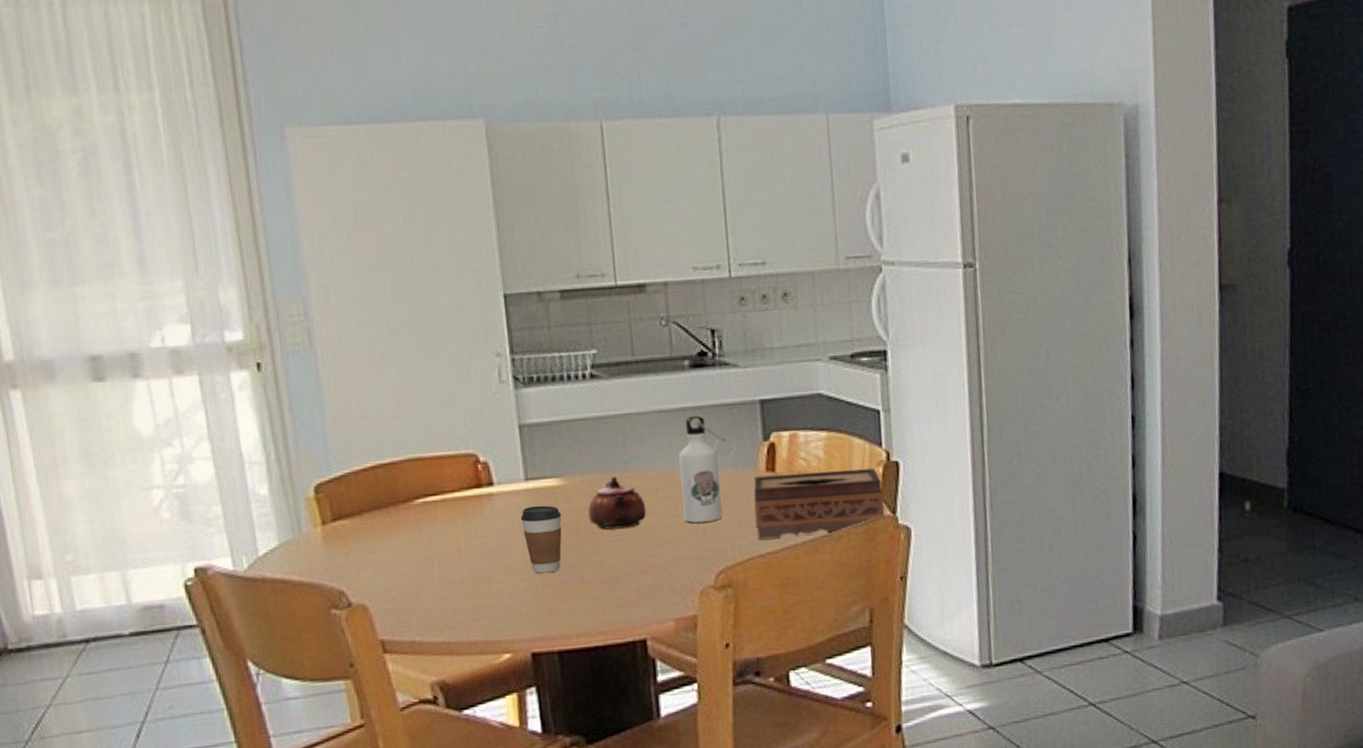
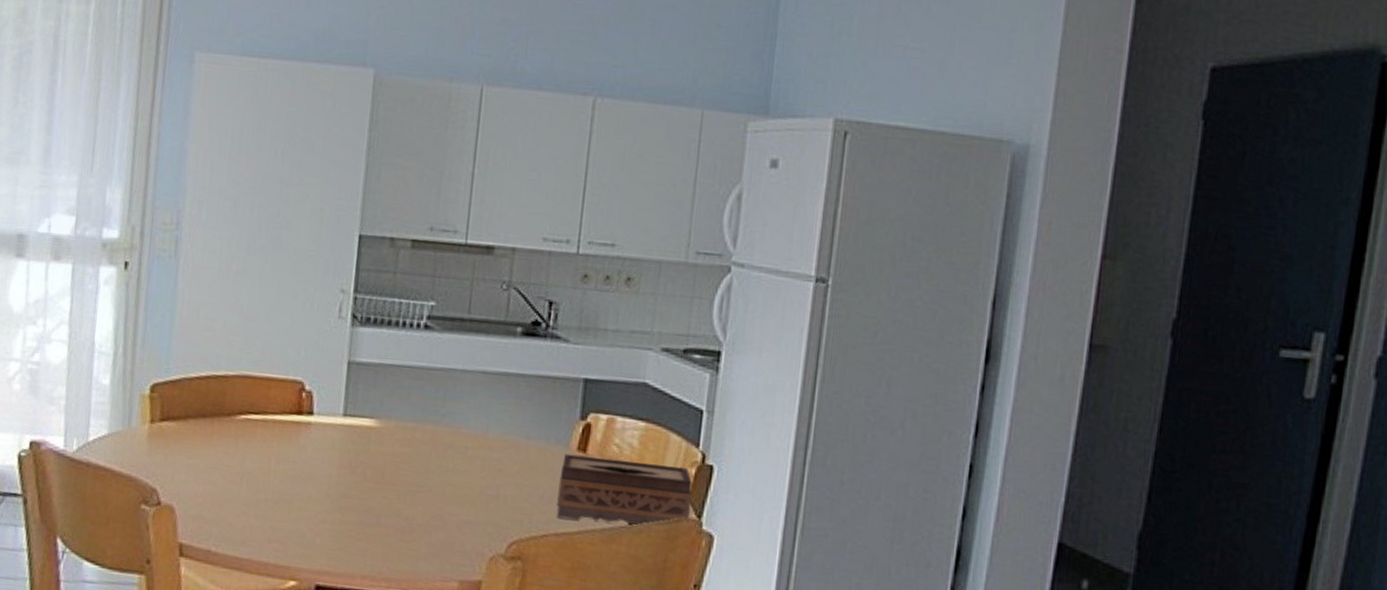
coffee cup: present [520,505,562,574] -> none [331,441,371,511]
teapot: present [588,476,647,530] -> none [396,427,453,481]
water bottle: present [679,416,736,523] -> none [488,382,552,490]

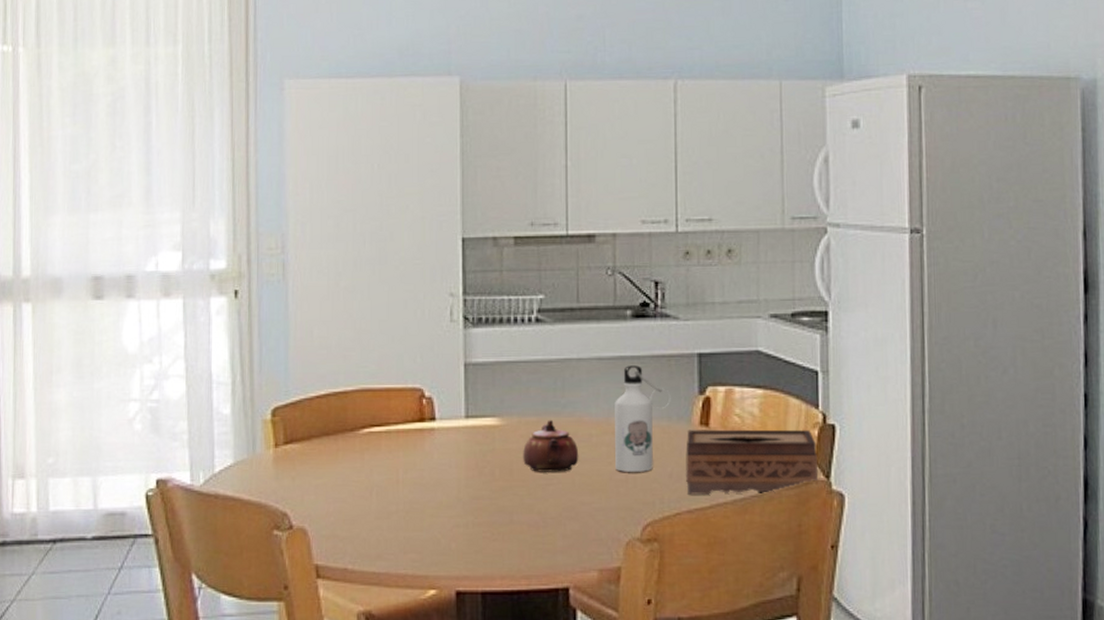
teapot: none [396,427,453,481] -> present [523,419,579,472]
water bottle: none [488,382,552,490] -> present [615,365,671,472]

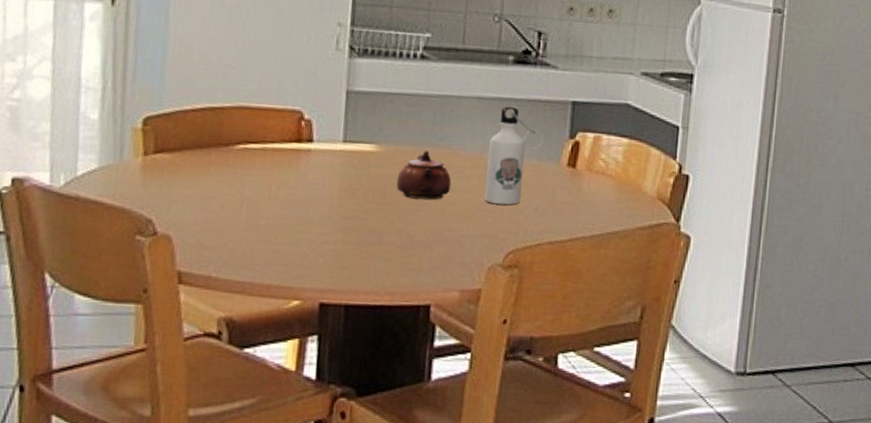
tissue box: present [686,429,818,495] -> none [550,169,671,232]

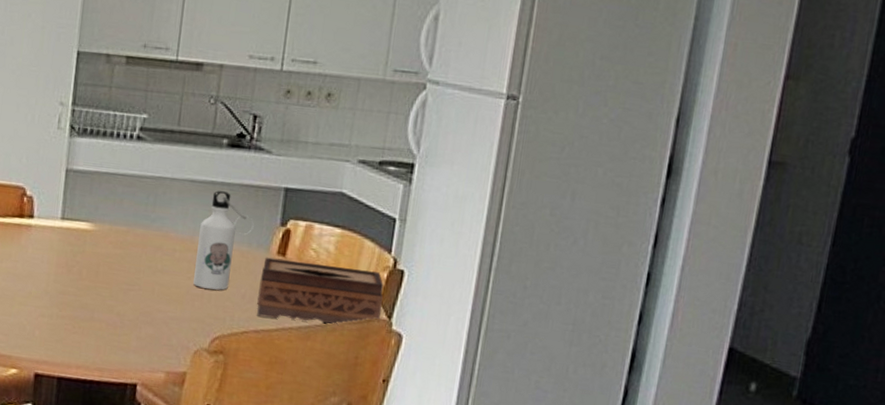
teapot: present [396,150,452,200] -> none [109,230,162,280]
tissue box: none [550,169,671,232] -> present [257,257,384,326]

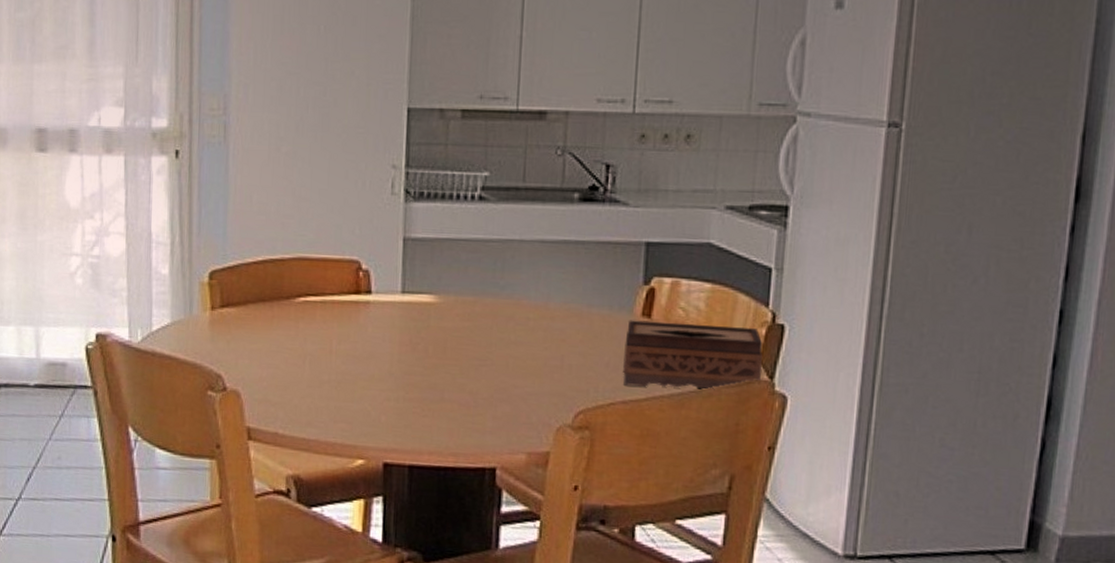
water bottle: present [193,190,254,290] -> none [551,250,614,360]

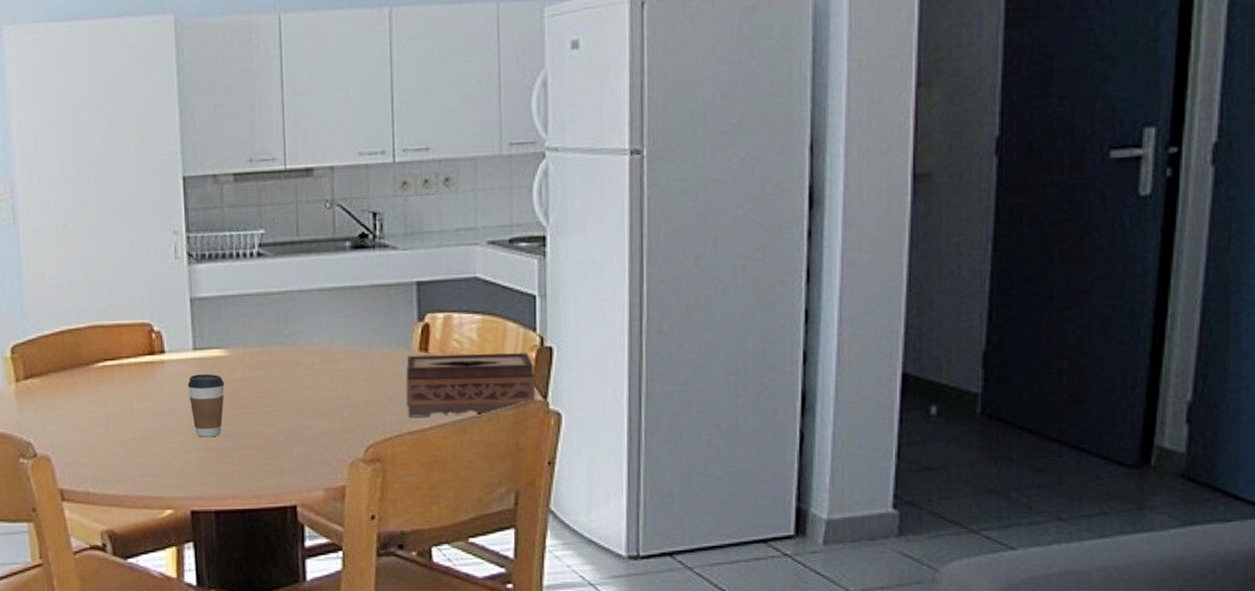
coffee cup: none [392,319,432,387] -> present [187,374,225,438]

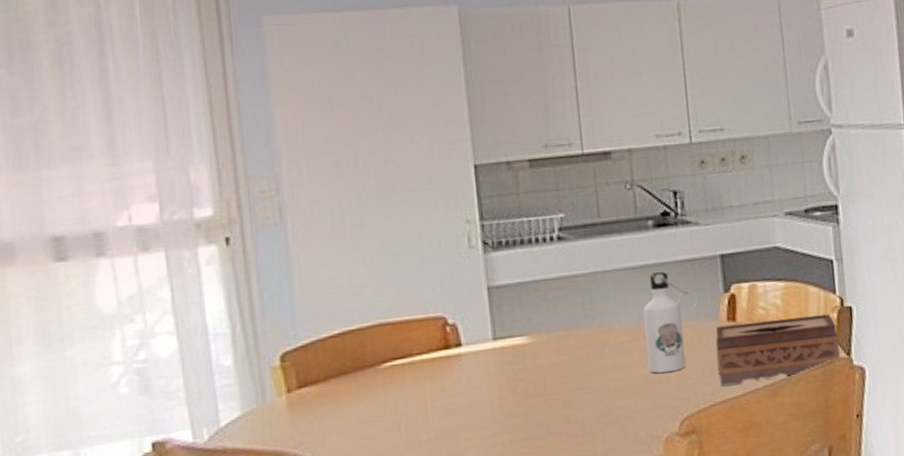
coffee cup: present [187,374,225,438] -> none [488,363,530,430]
water bottle: none [336,295,391,397] -> present [643,272,698,373]

